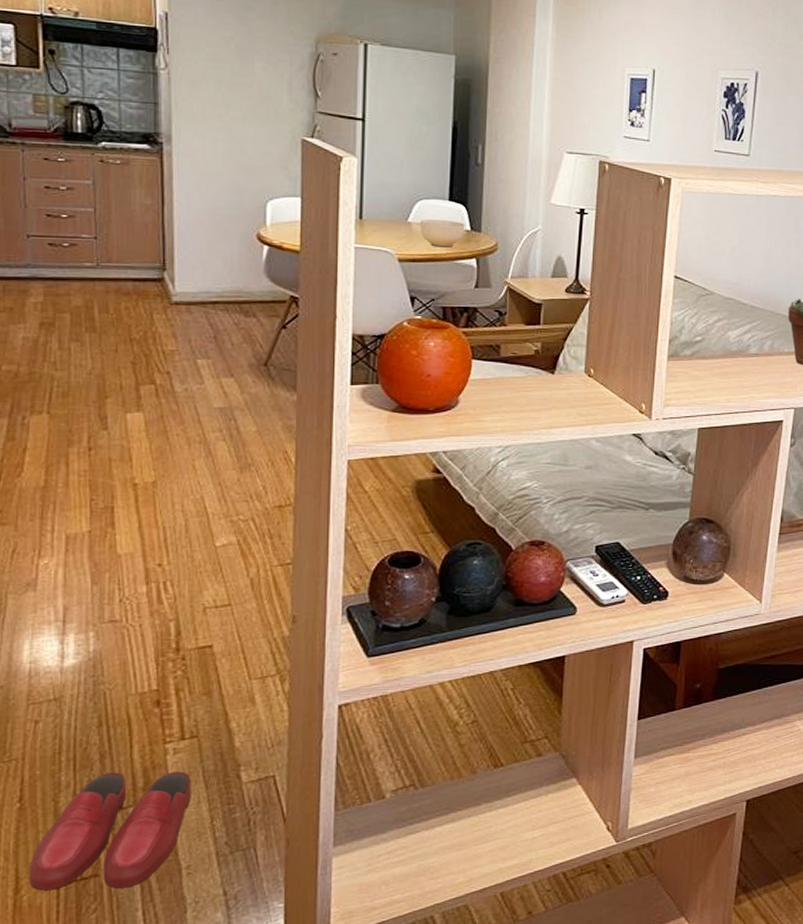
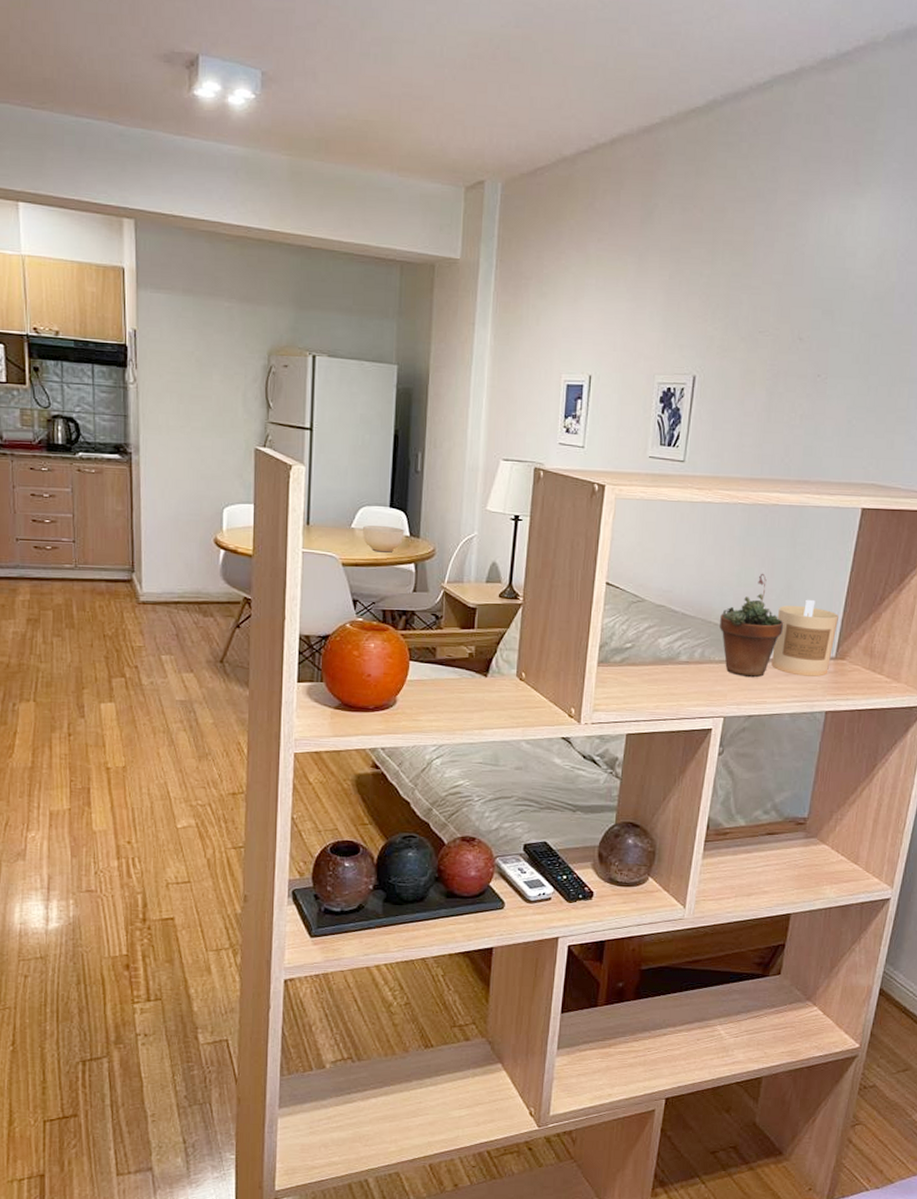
slippers: present [29,772,191,891] -> none [21,1026,156,1129]

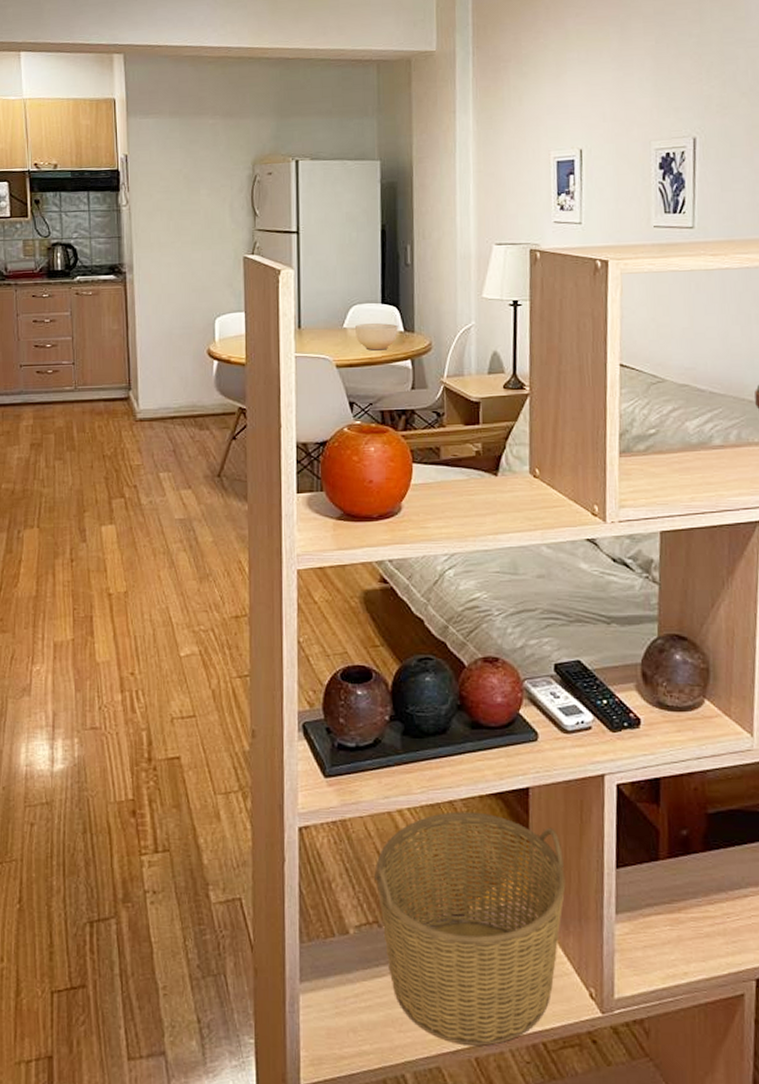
basket: none [351,967,518,1155] -> present [374,812,566,1046]

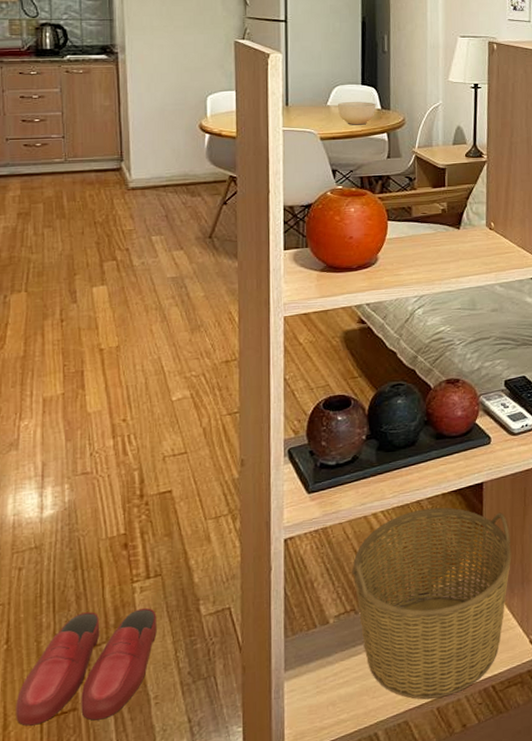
slippers: none [28,881,165,1003] -> present [16,608,157,726]

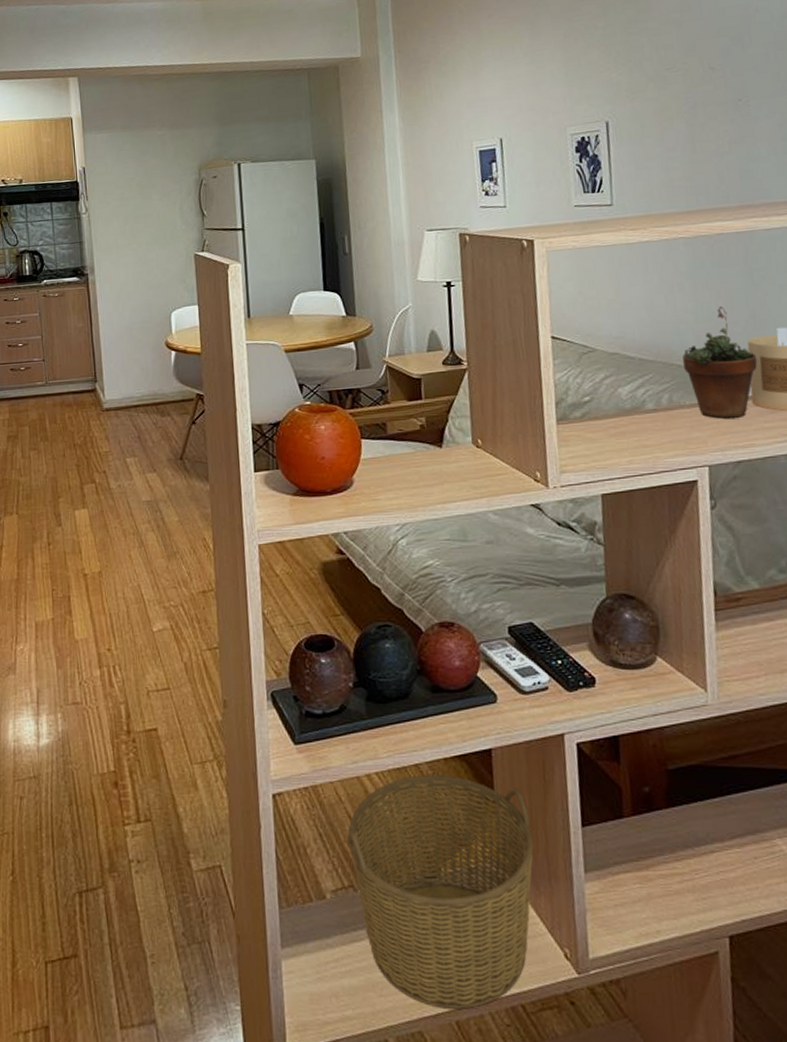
slippers: present [16,608,157,726] -> none [22,852,150,972]
bowl: present [338,102,376,125] -> none [301,309,341,335]

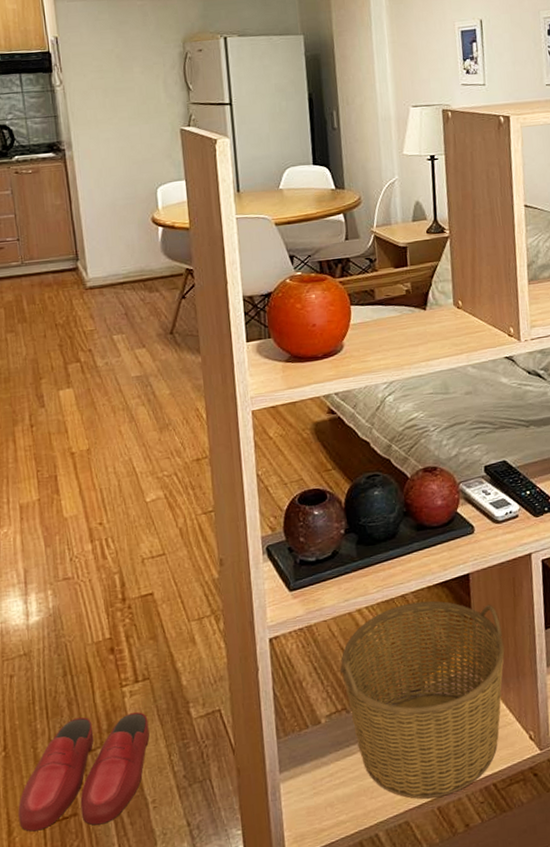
slippers: none [22,852,150,972] -> present [18,712,150,832]

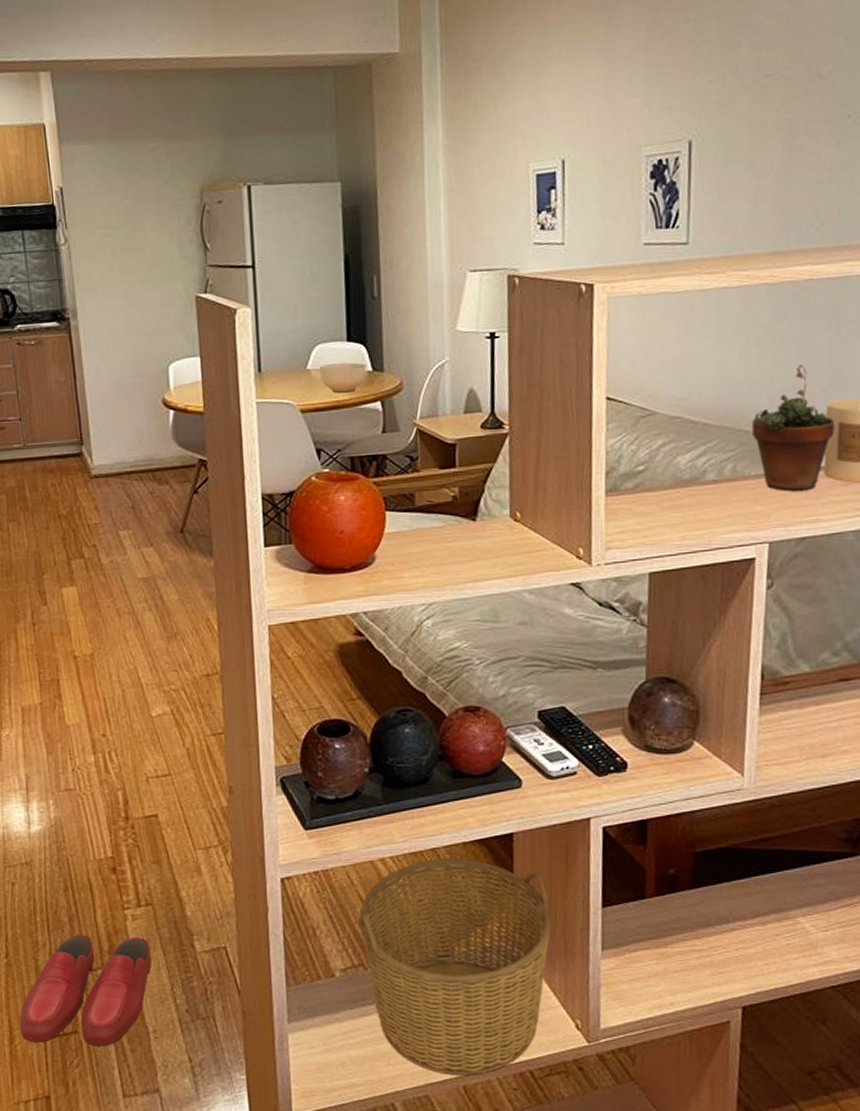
bowl: none [290,182,330,208] -> present [320,362,366,393]

